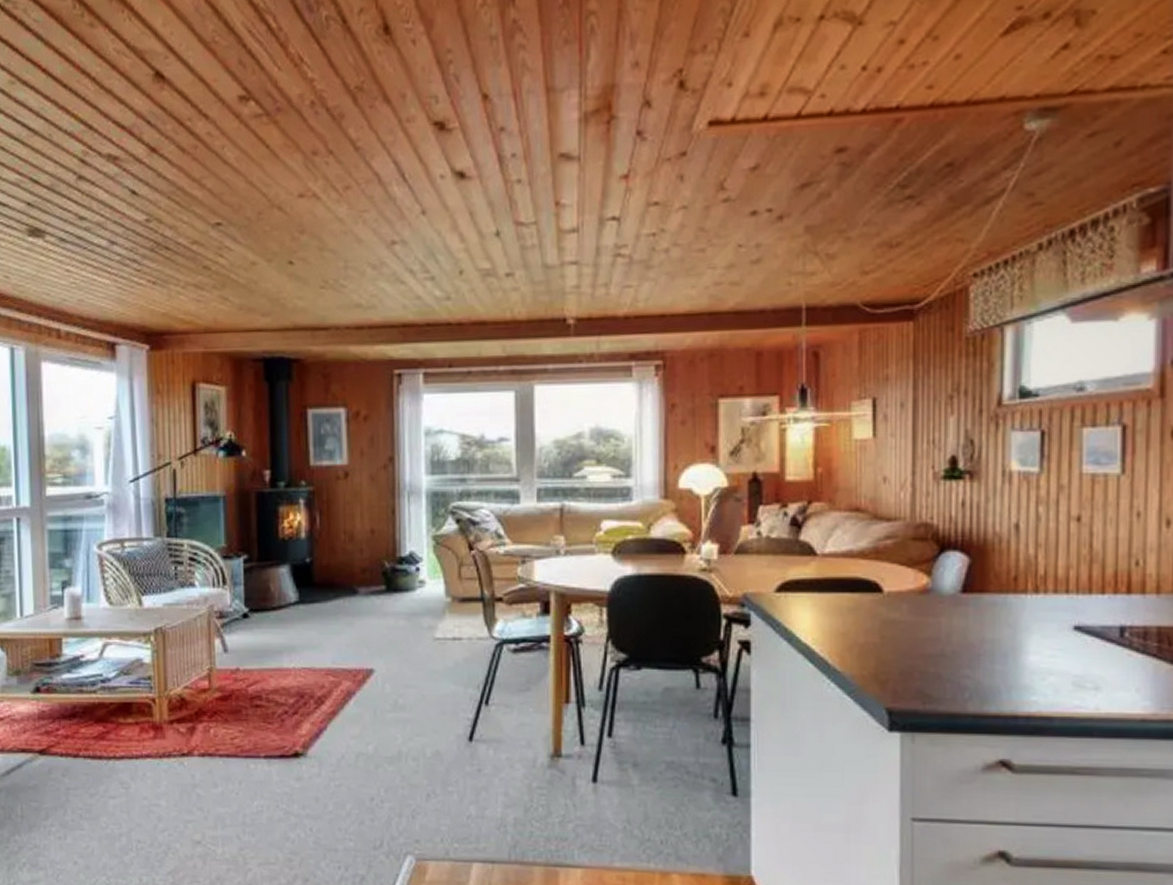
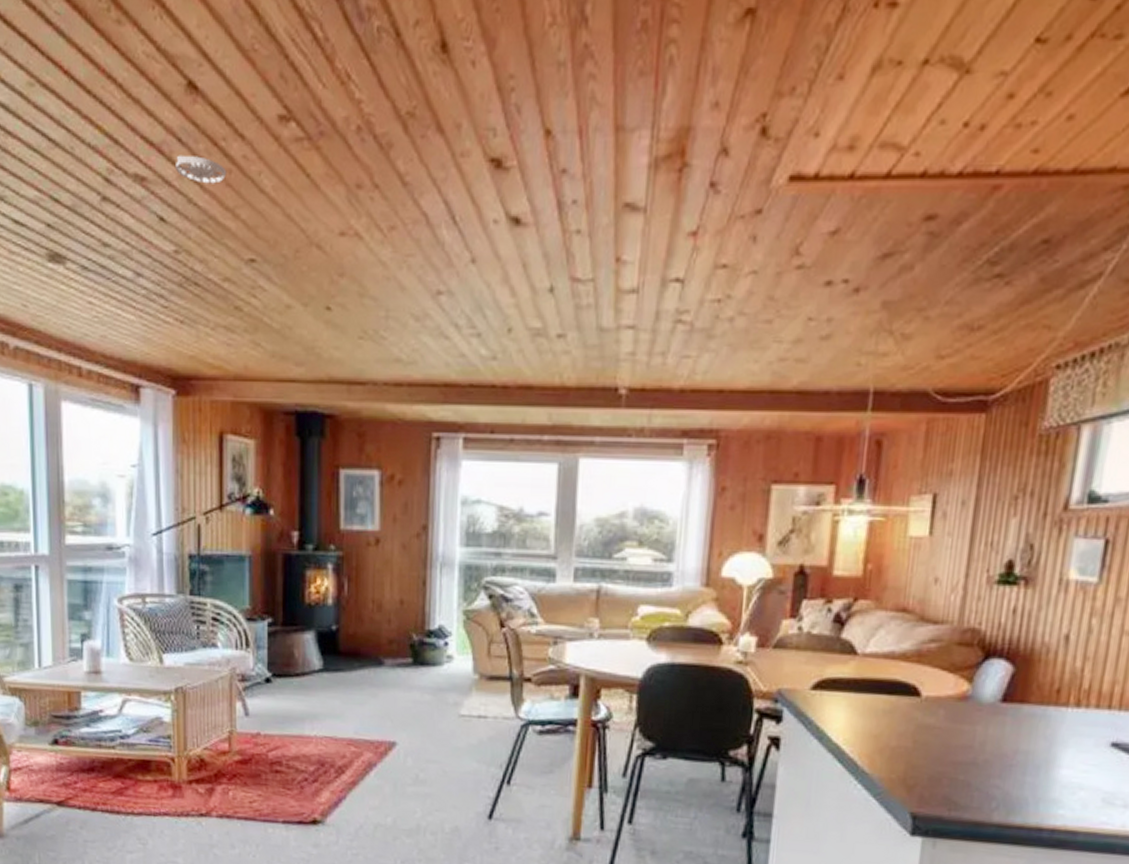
smoke detector: none [145,135,193,160] -> present [176,155,227,184]

